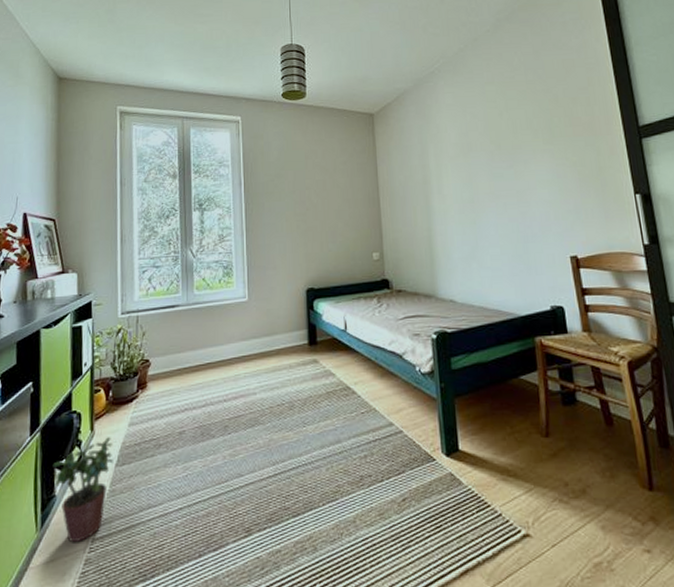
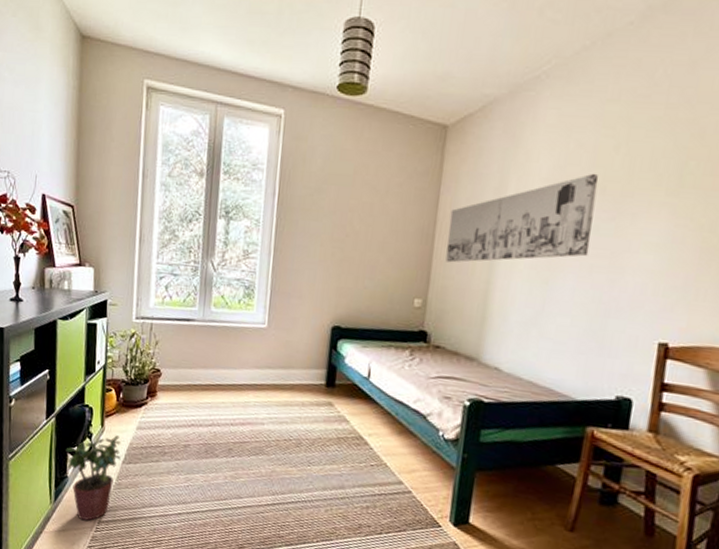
wall art: none [388,135,500,219] -> present [445,173,599,263]

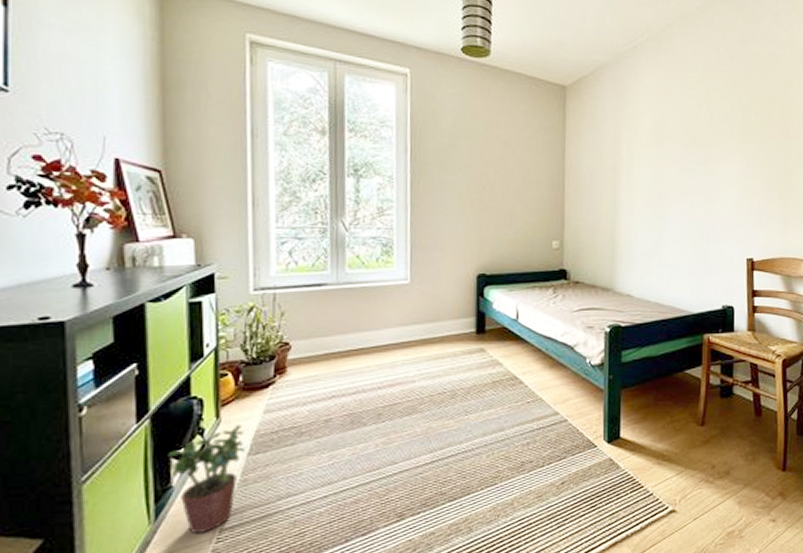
wall art: present [445,173,599,263] -> none [576,126,690,206]

